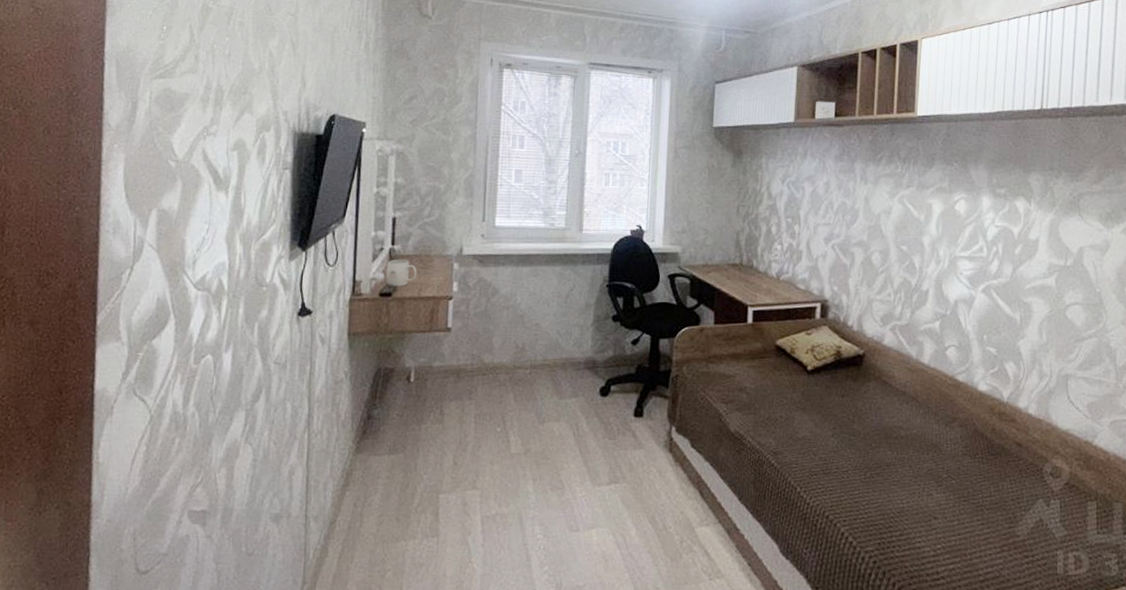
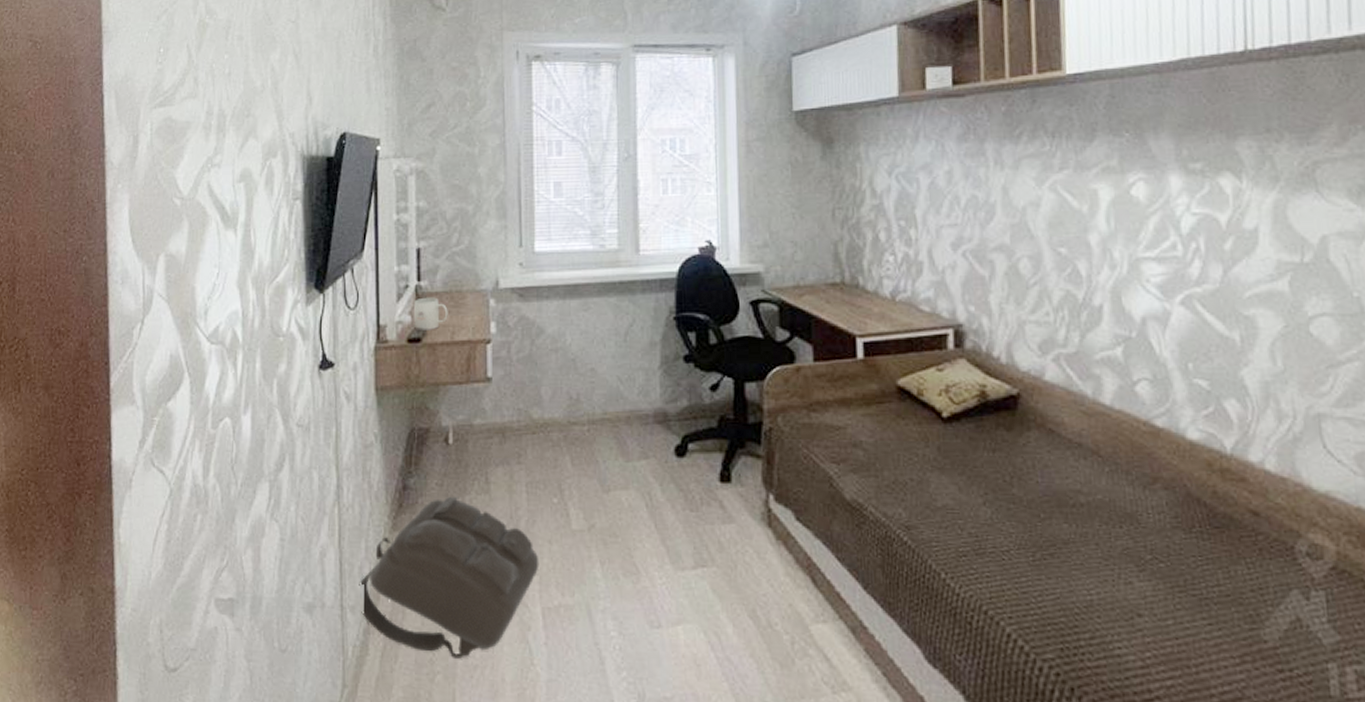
backpack: none [323,425,482,558] -> present [359,496,539,659]

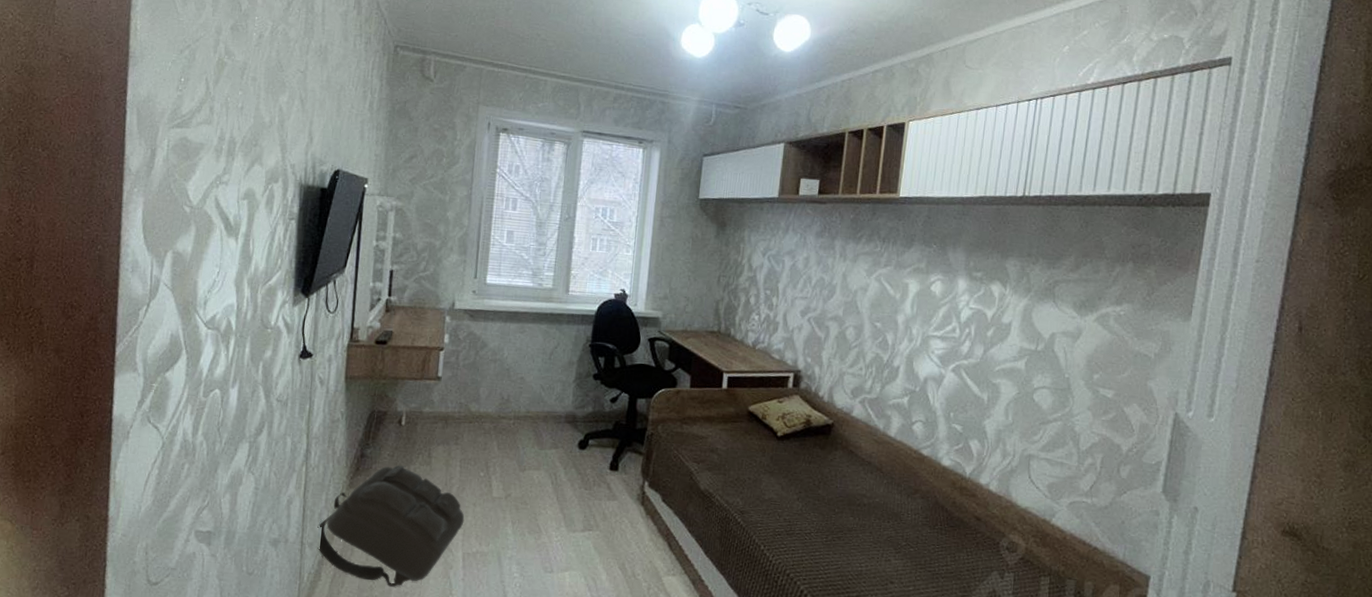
mug: present [413,297,448,330] -> none [382,309,411,336]

